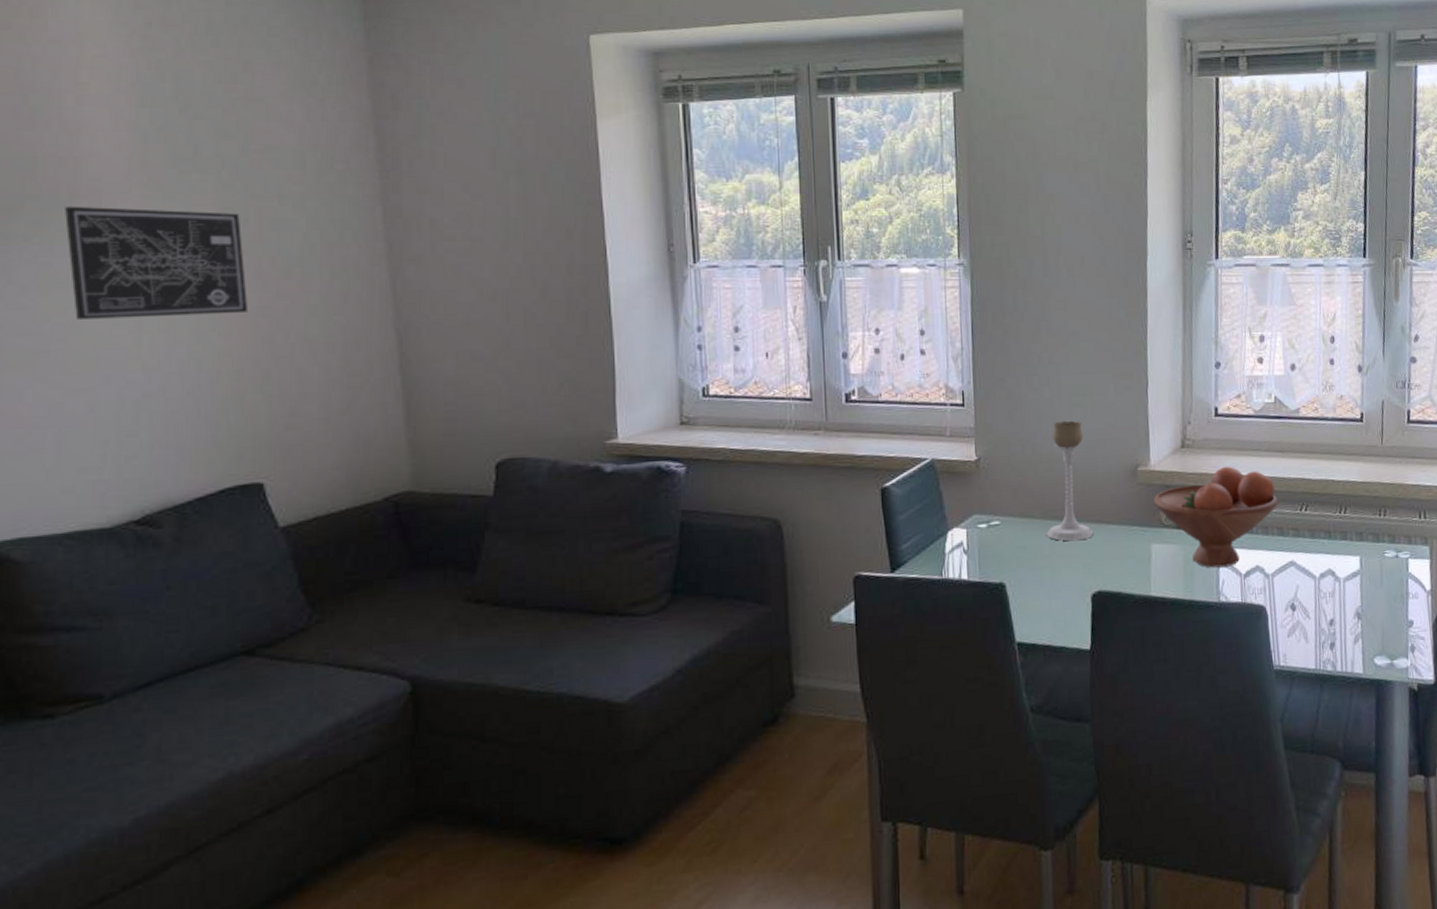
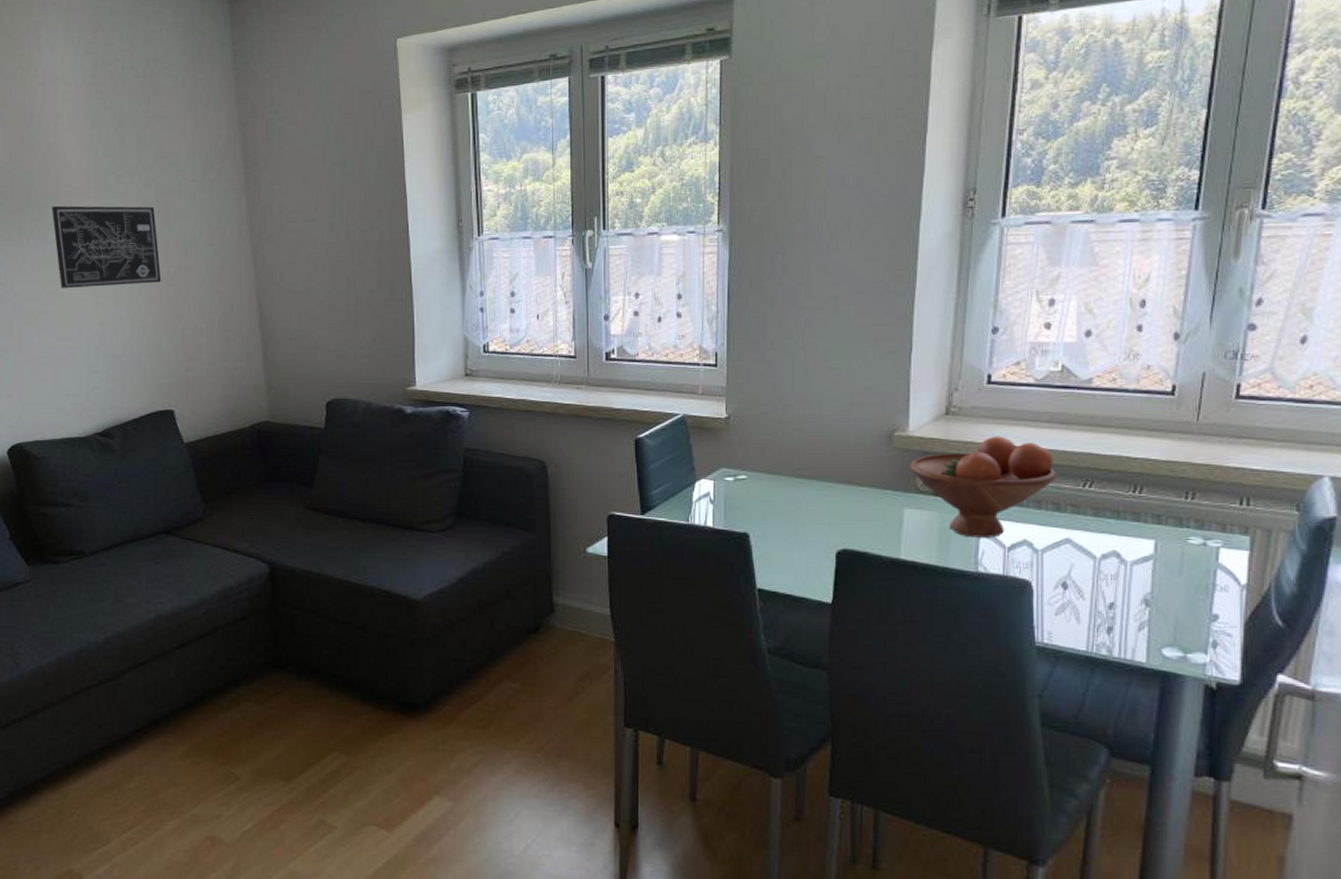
candle holder: present [1046,420,1094,542] -> none [793,383,842,500]

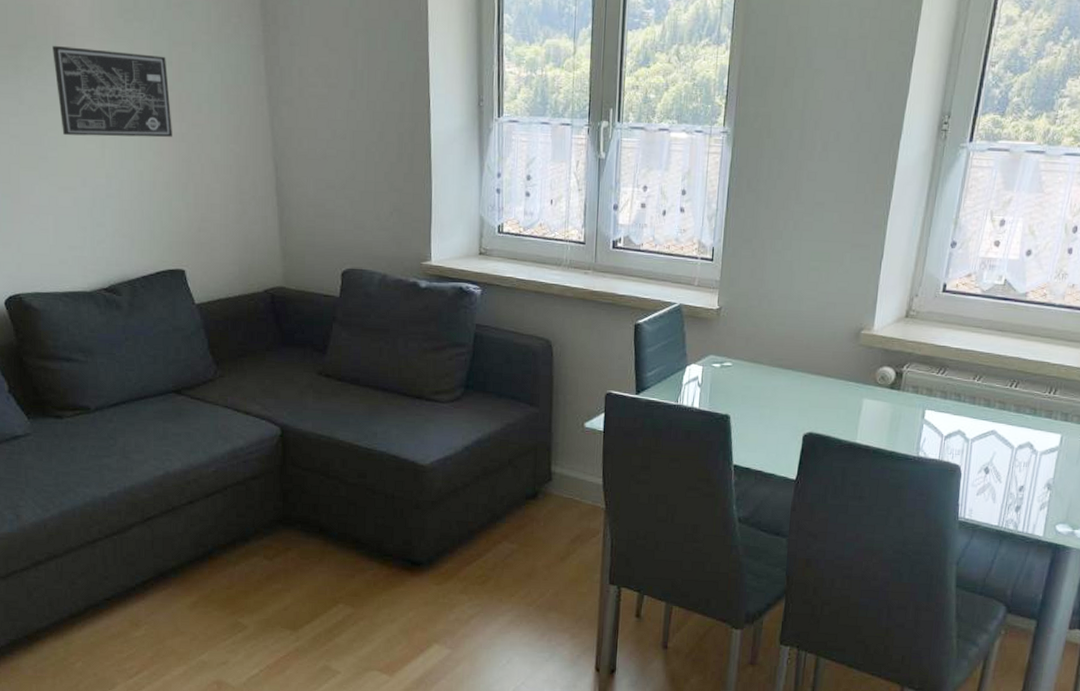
fruit bowl: present [909,436,1057,538] -> none [870,338,991,428]

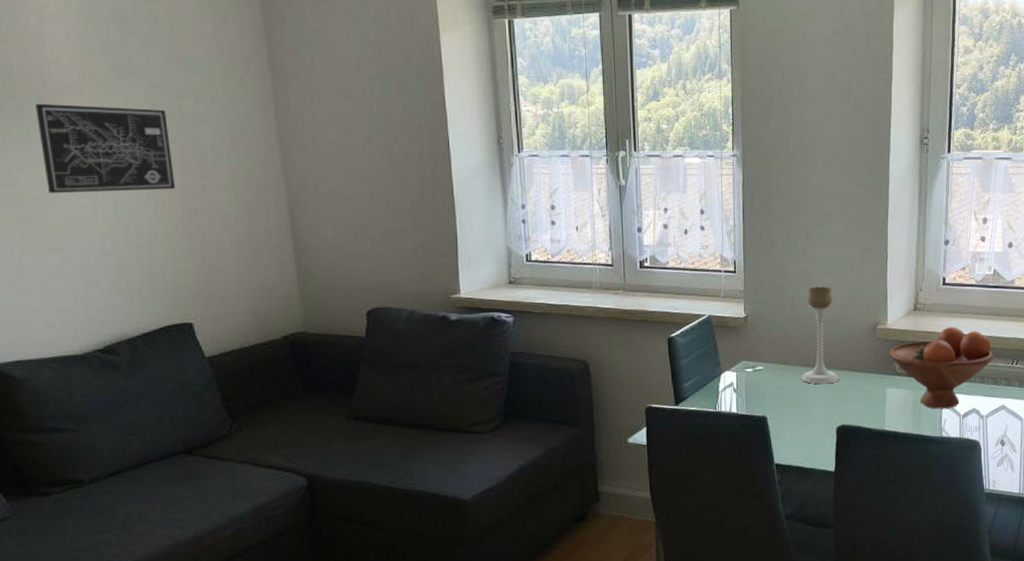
candle holder: none [770,282,816,388] -> present [801,286,840,385]
fruit bowl: none [870,338,991,428] -> present [889,326,994,409]

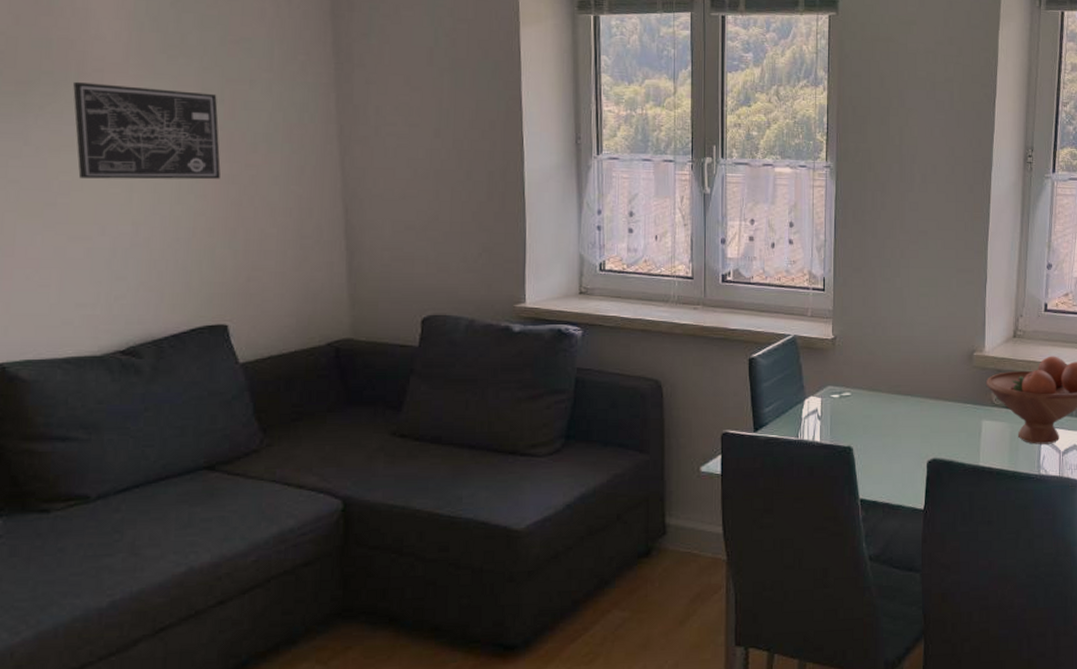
candle holder: present [801,286,840,385] -> none [890,308,932,414]

